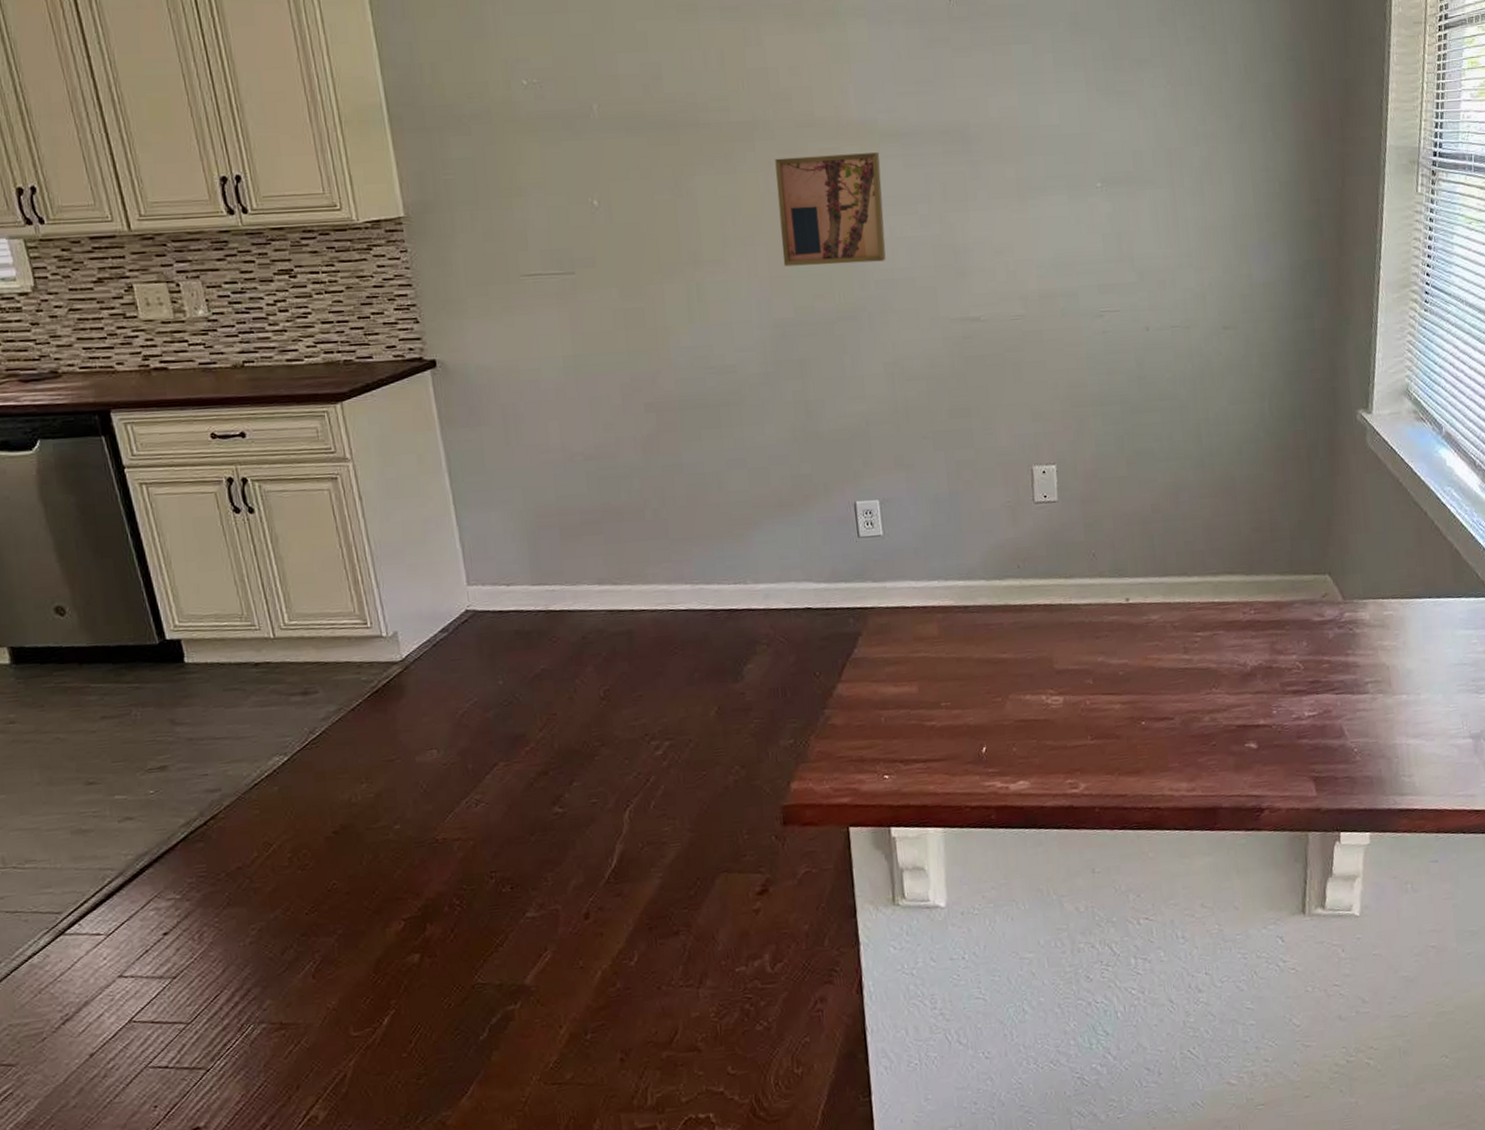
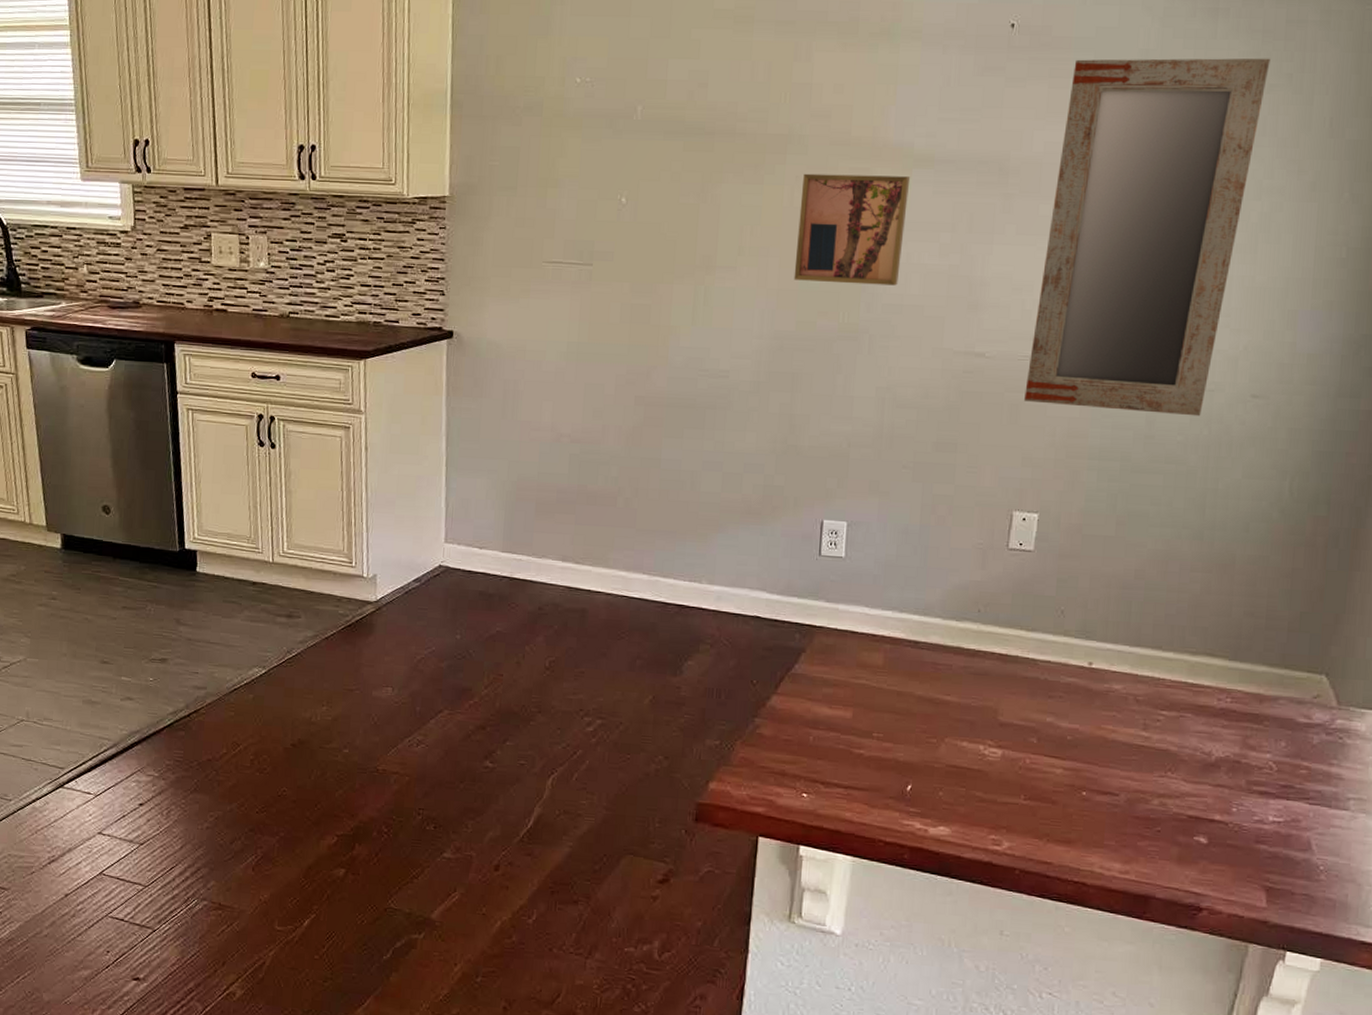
home mirror: none [1012,13,1185,359] -> present [1024,58,1270,417]

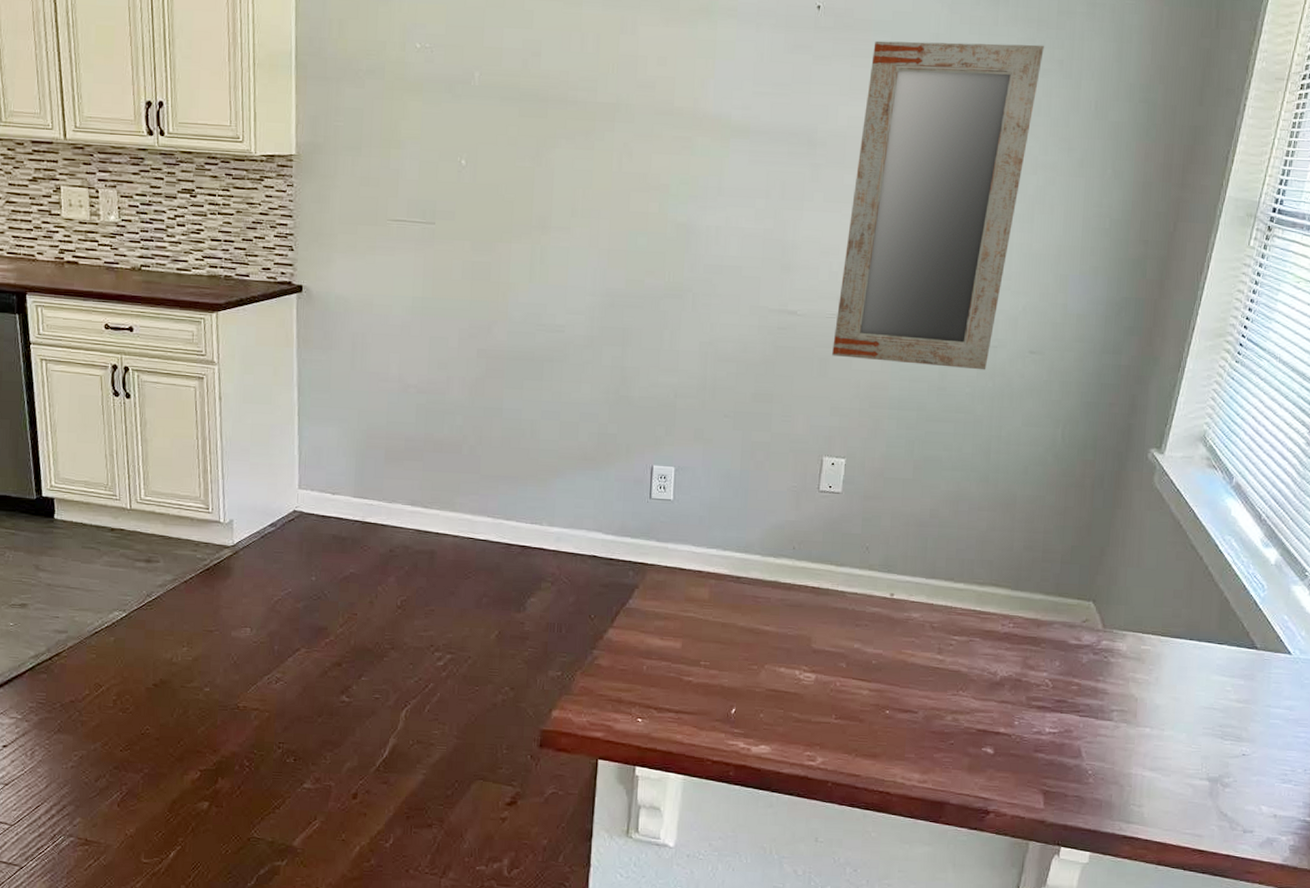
wall art: present [793,173,911,286] -> none [623,140,729,248]

